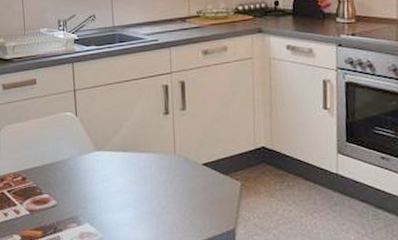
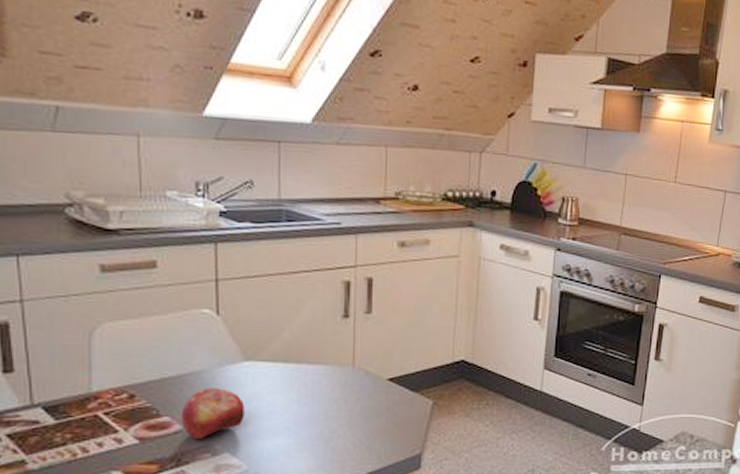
fruit: none [55,172,98,213] -> present [181,388,245,440]

